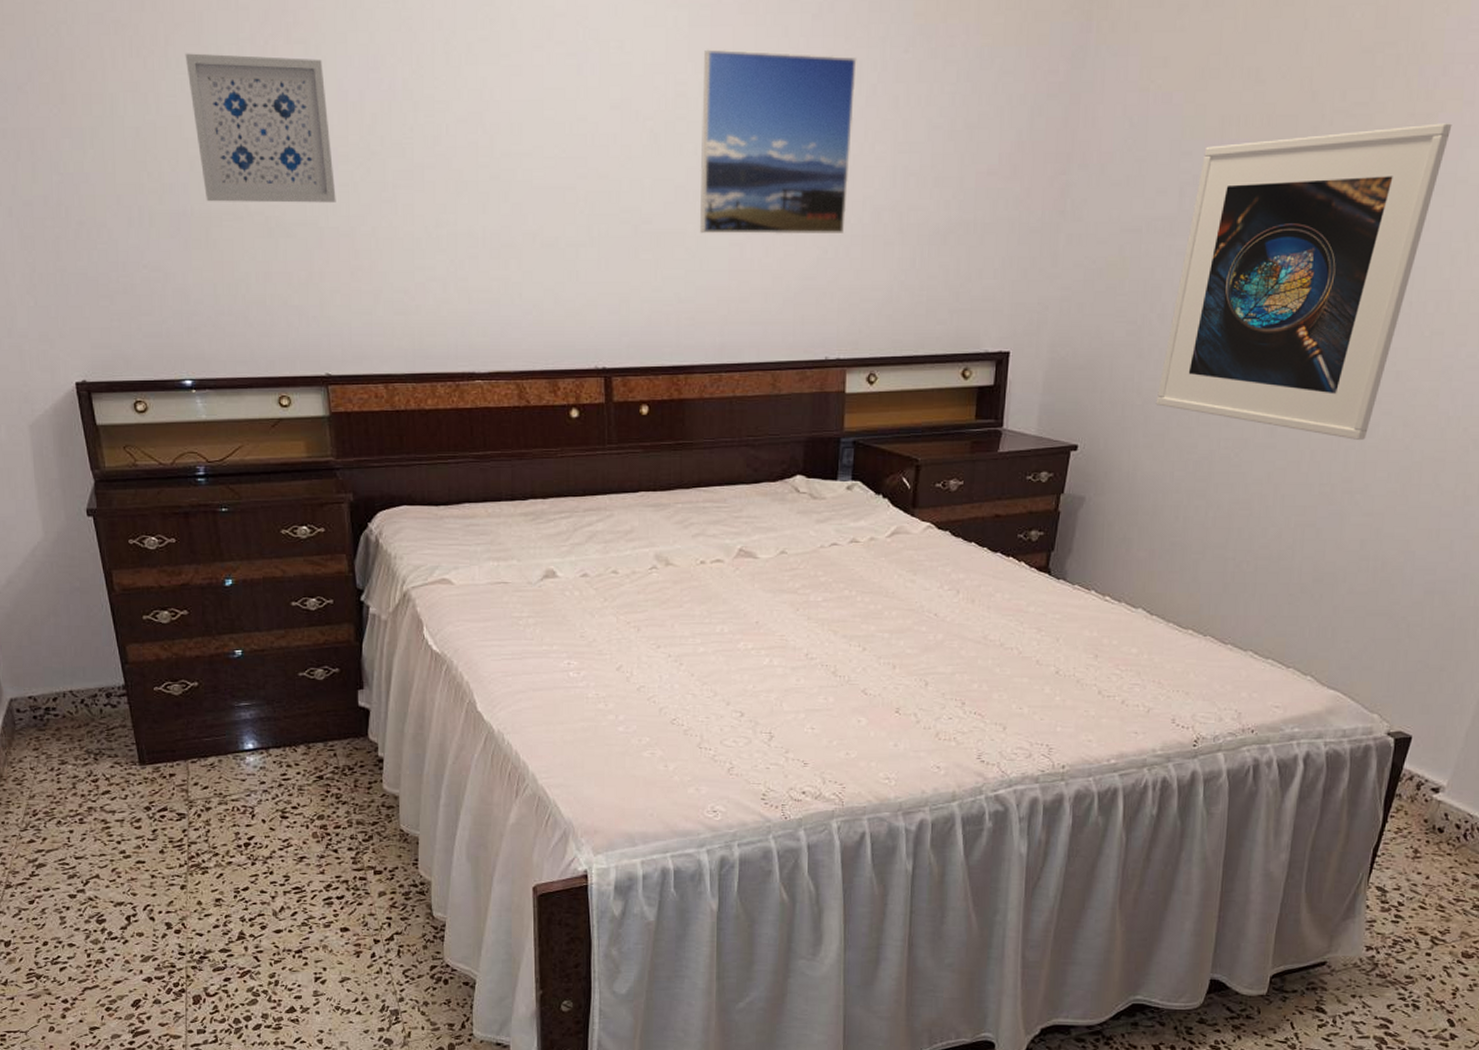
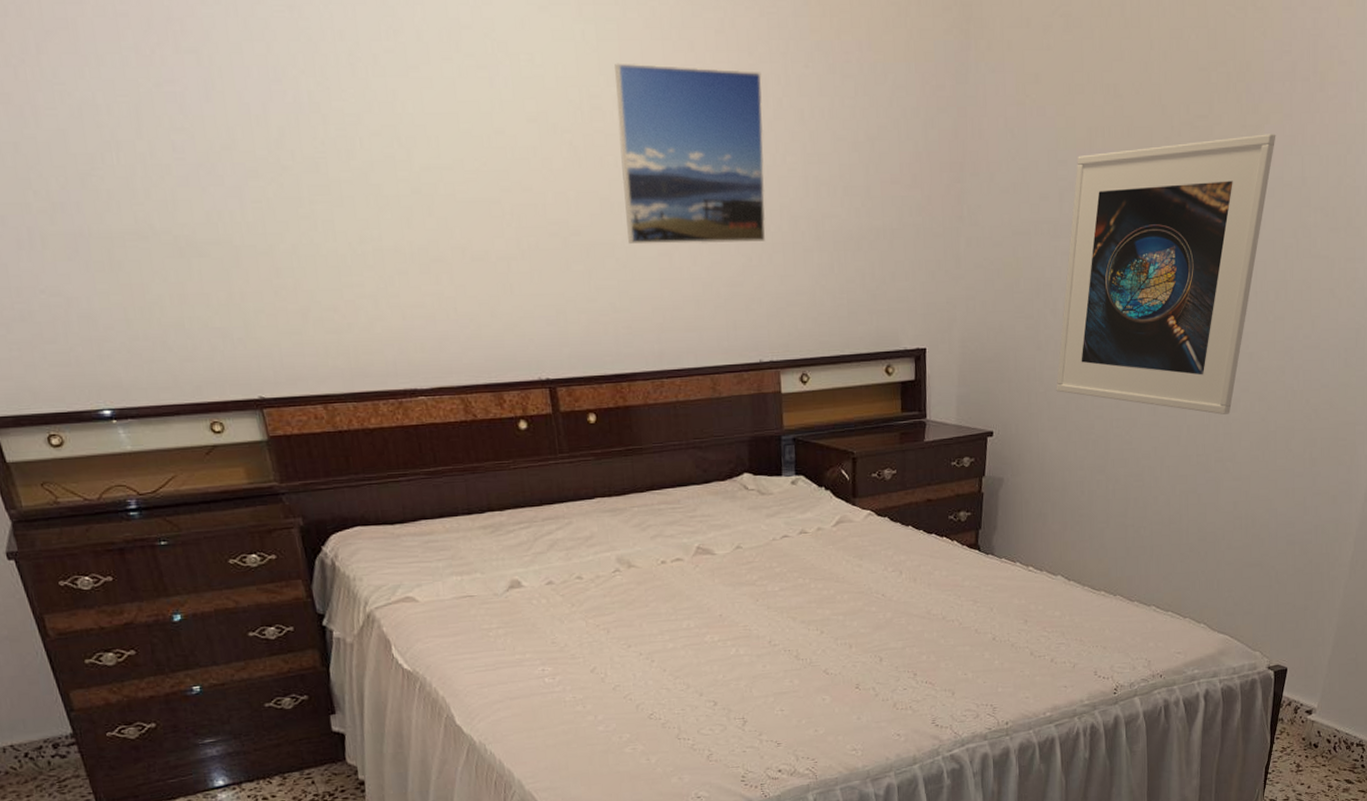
wall art: present [185,53,336,203] -> none [61,62,250,222]

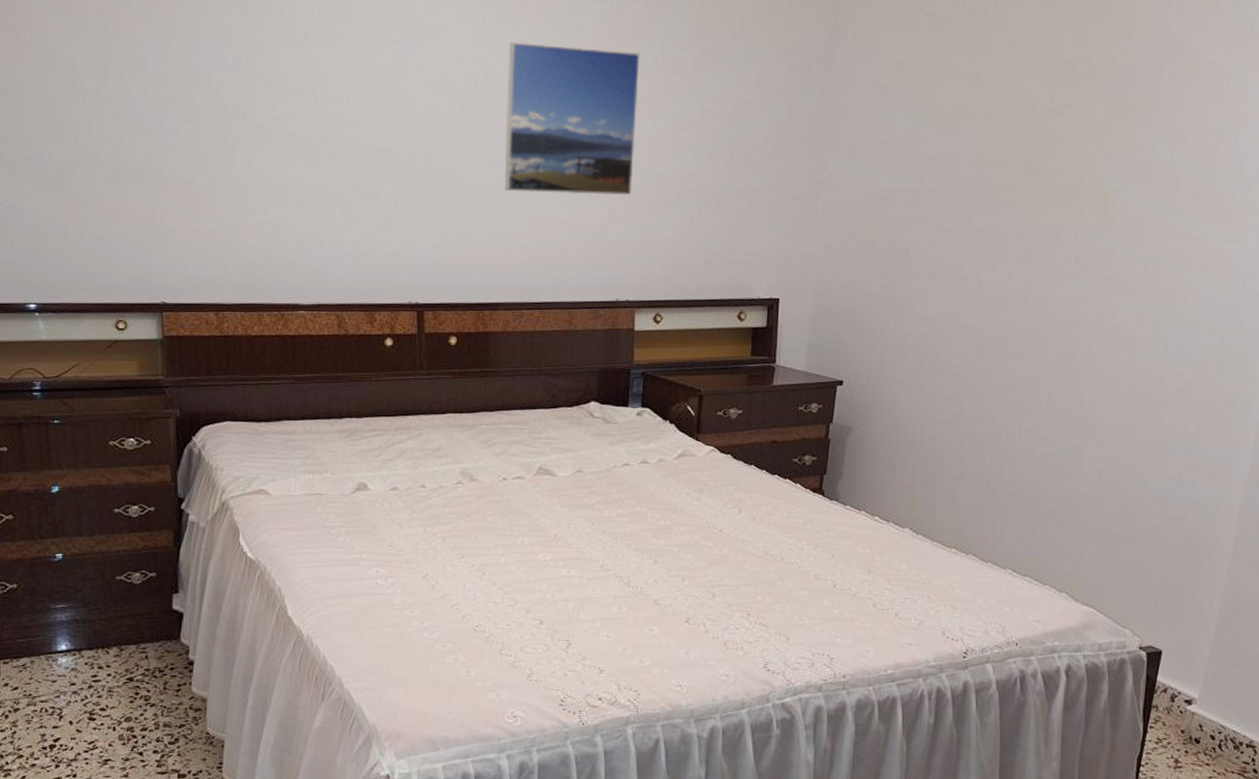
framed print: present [1056,134,1276,415] -> none [910,122,1143,382]

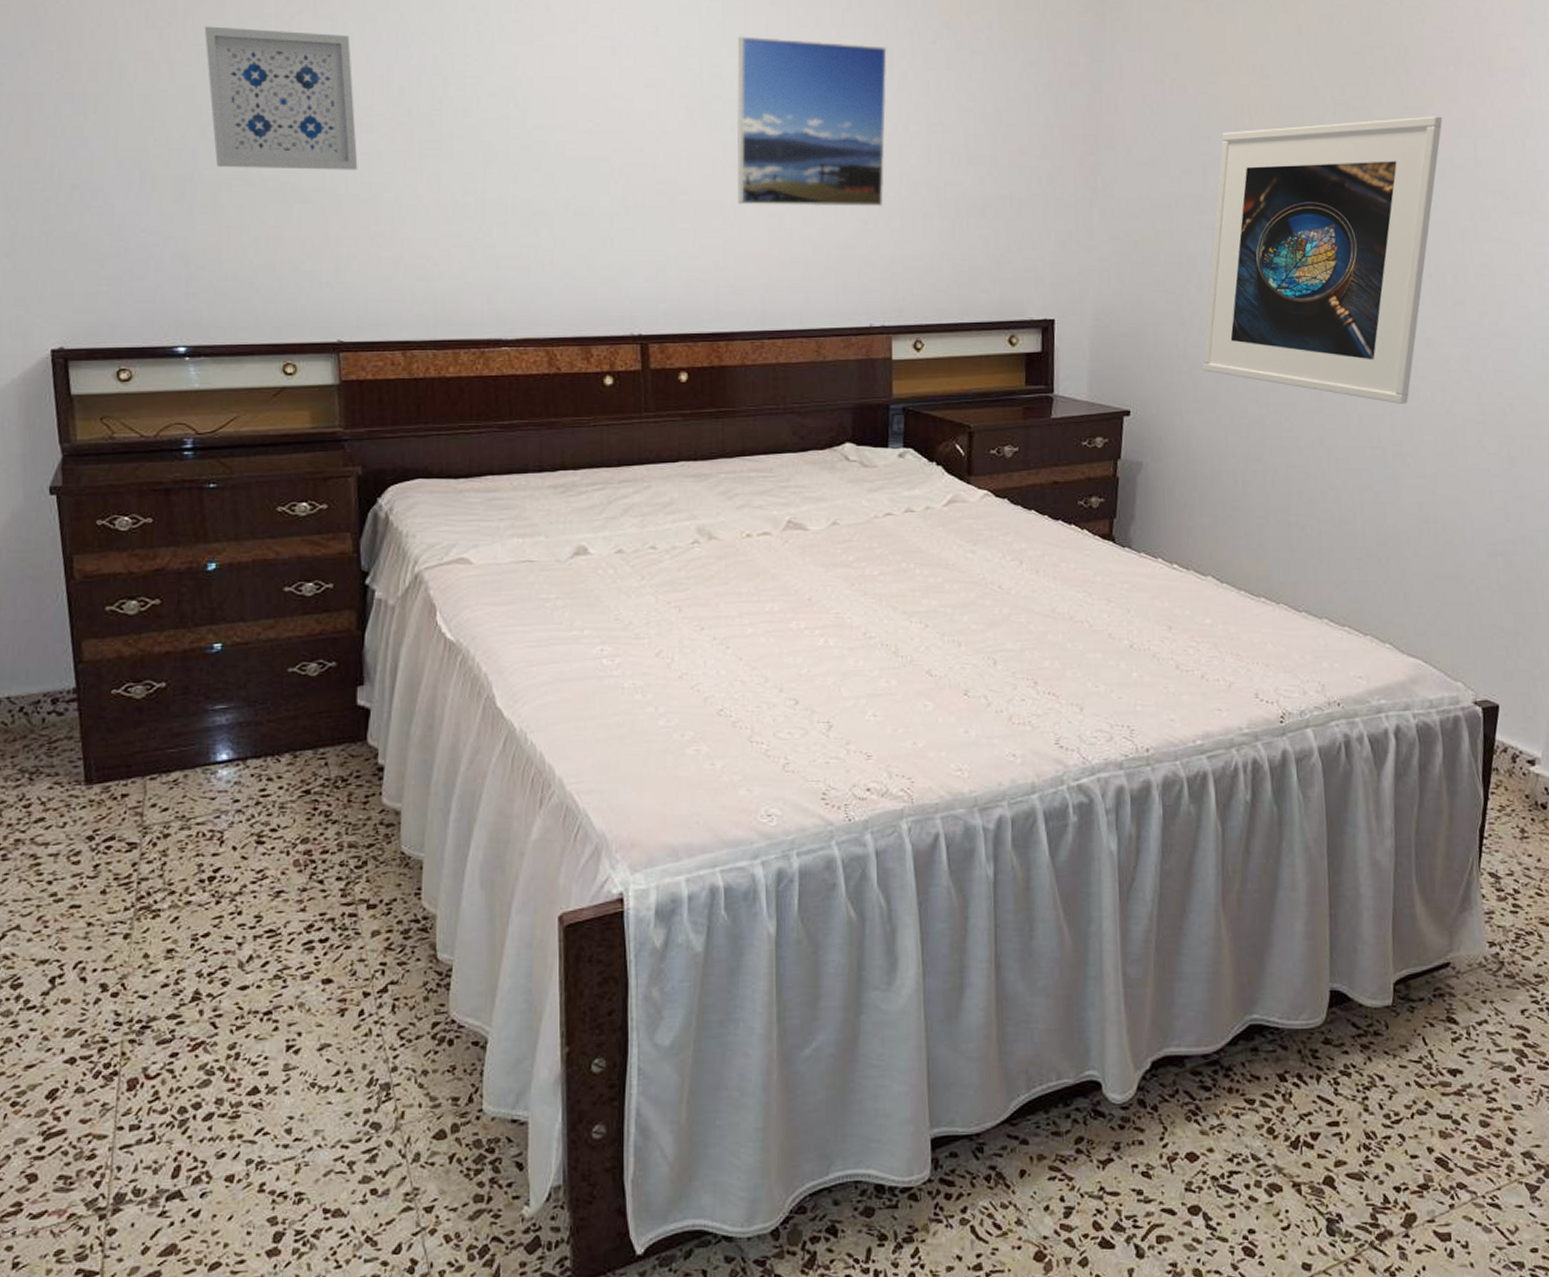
wall art: none [54,28,181,155] -> present [204,26,358,170]
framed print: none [910,122,1143,382] -> present [1202,116,1443,404]

